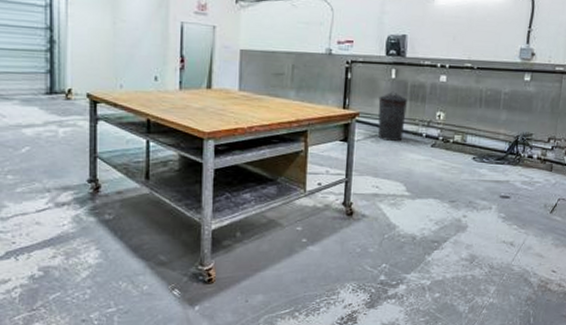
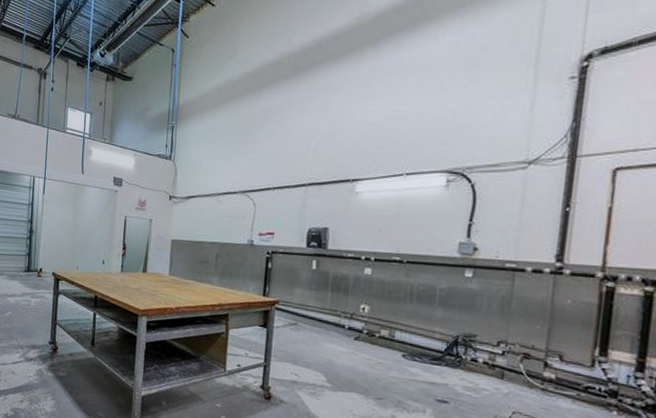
trash can: present [377,91,407,141] -> none [297,282,329,331]

